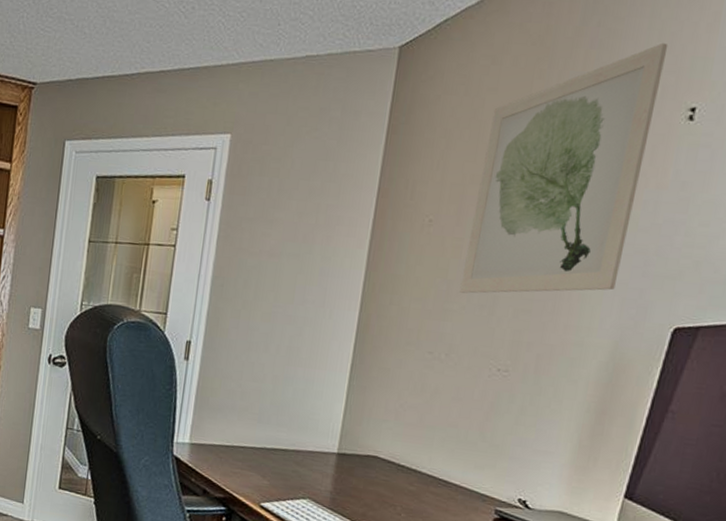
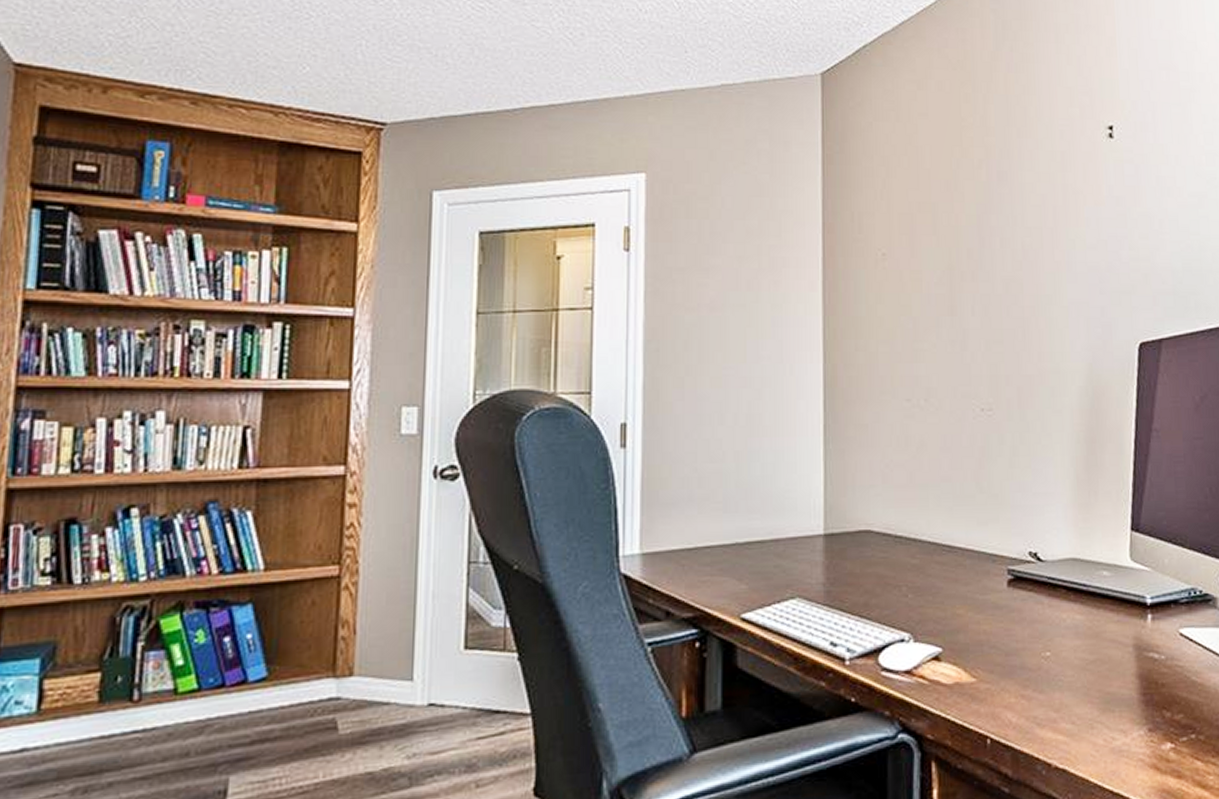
wall art: present [459,42,668,294] -> none [926,66,1078,330]

